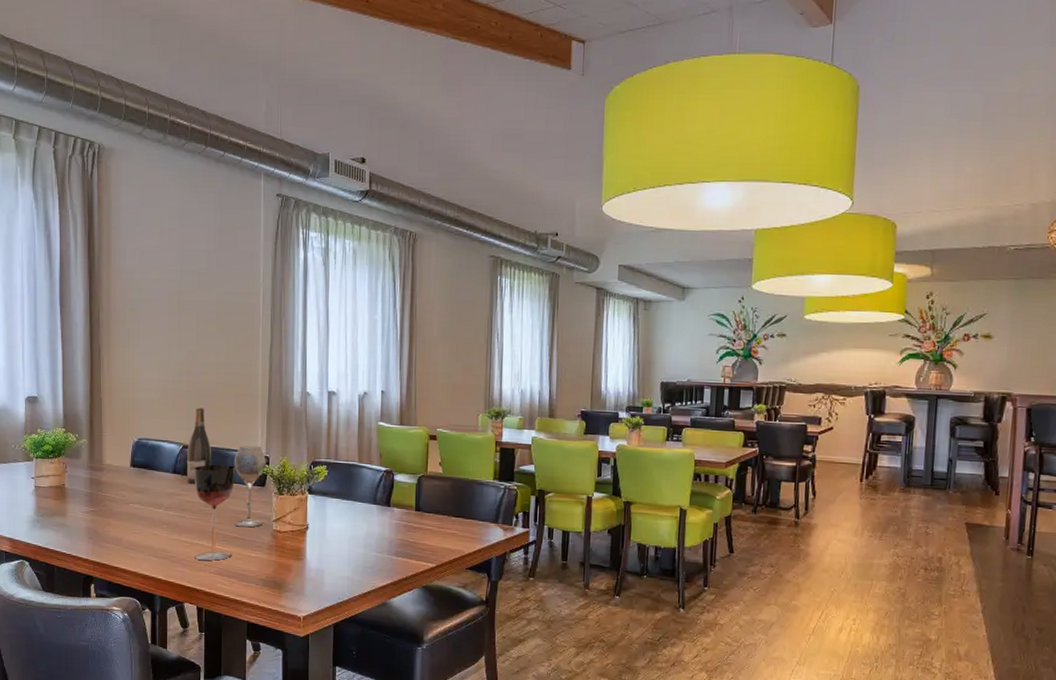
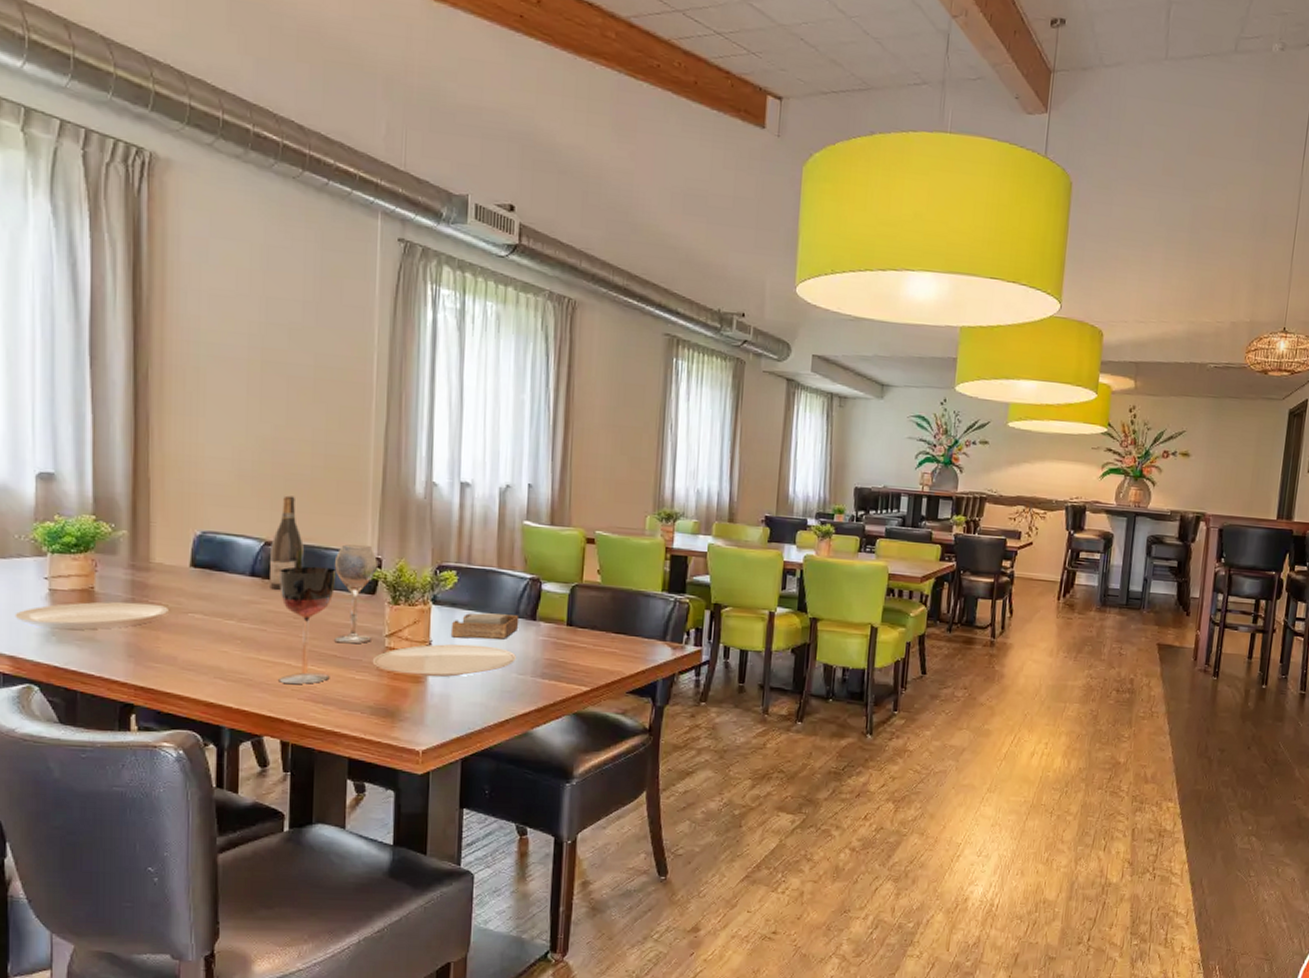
plate: none [12,495,116,518] -> present [15,602,169,630]
plate: none [263,527,375,555] -> present [372,643,516,677]
napkin holder: none [323,500,377,523] -> present [450,613,519,640]

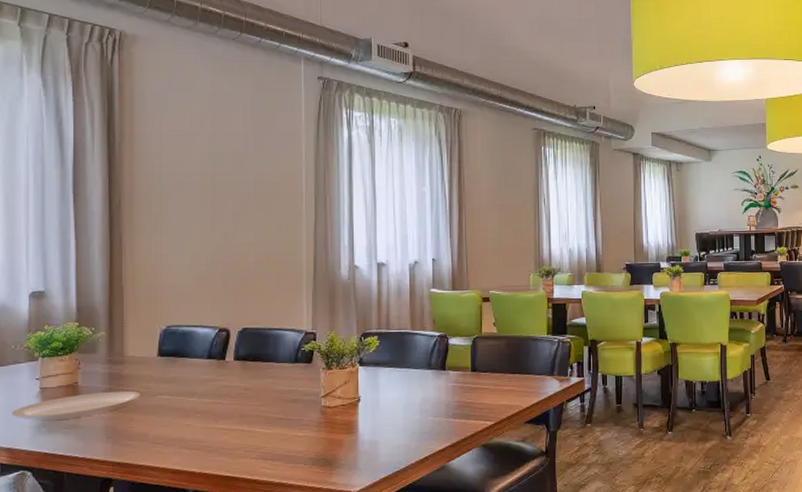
wine bottle: present [270,495,305,591] -> none [224,289,252,369]
wineglass: present [278,566,337,685] -> none [232,344,279,447]
wineglass: present [334,544,377,644] -> none [276,323,312,407]
plate: present [372,643,516,677] -> none [311,395,431,428]
napkin holder: present [450,613,519,640] -> none [375,367,432,392]

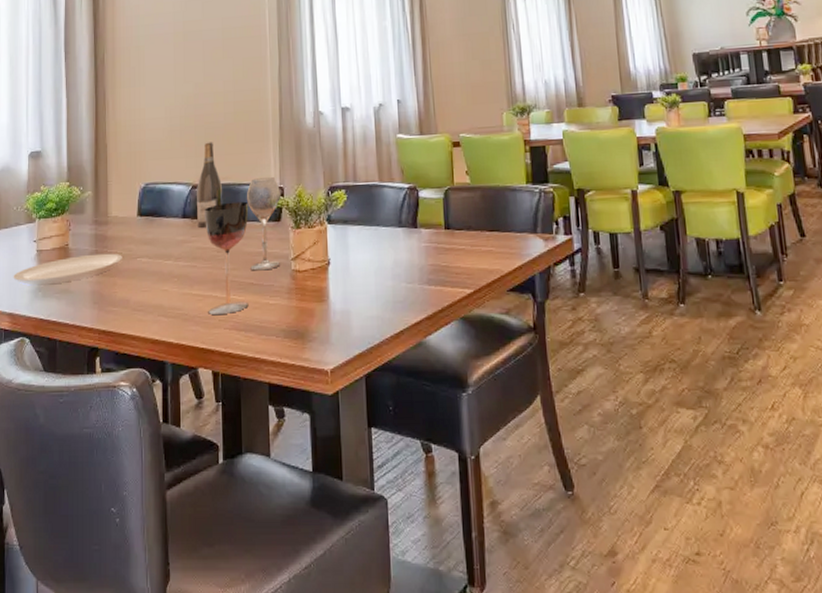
wine bottle: none [224,289,252,369] -> present [197,142,223,229]
wineglass: none [232,344,279,447] -> present [205,201,249,316]
wineglass: none [276,323,312,407] -> present [246,177,280,271]

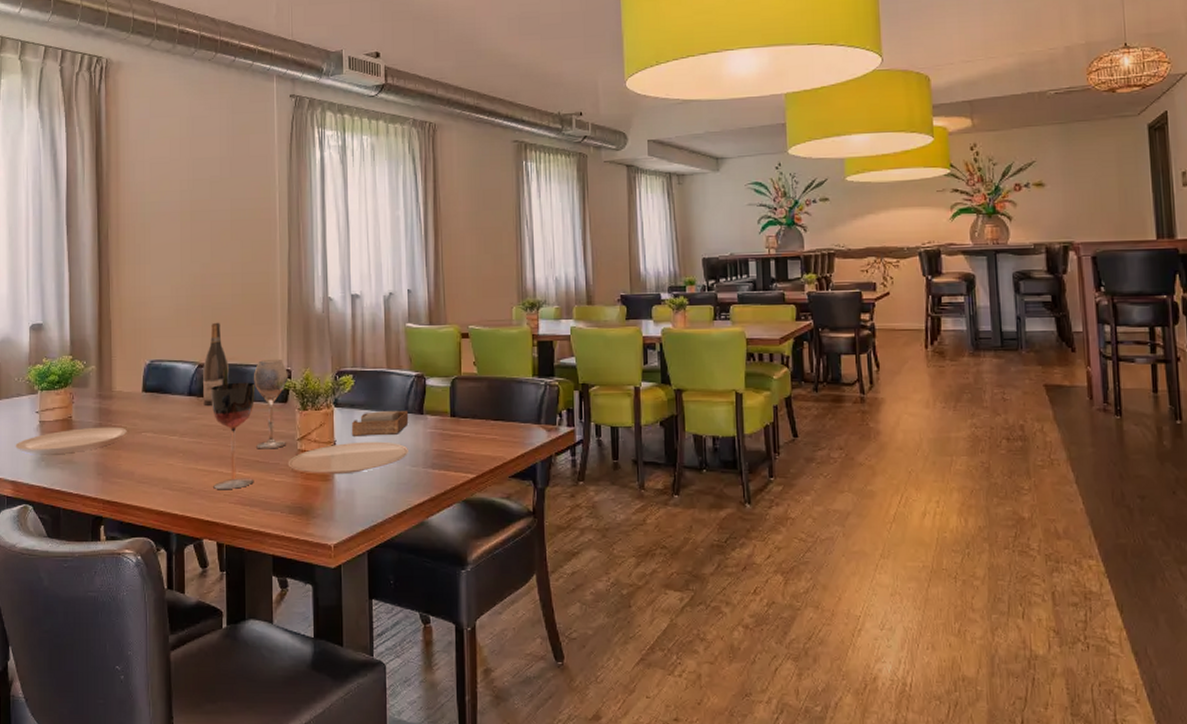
plate: none [282,258,403,295] -> present [287,441,408,475]
napkin holder: none [345,225,403,254] -> present [351,411,409,436]

